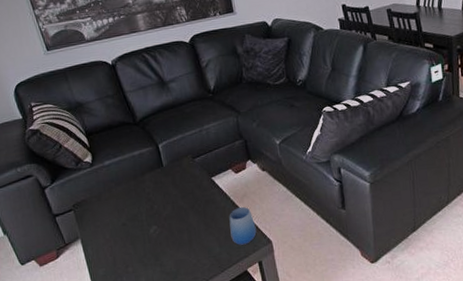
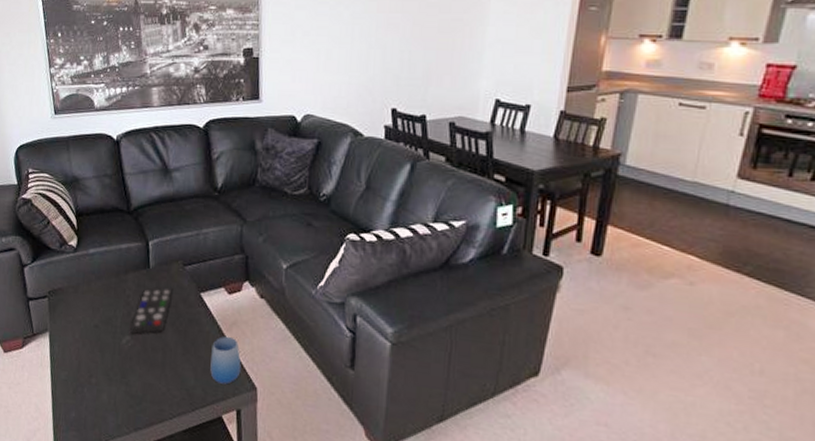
remote control: none [155,178,187,224] -> present [130,286,173,335]

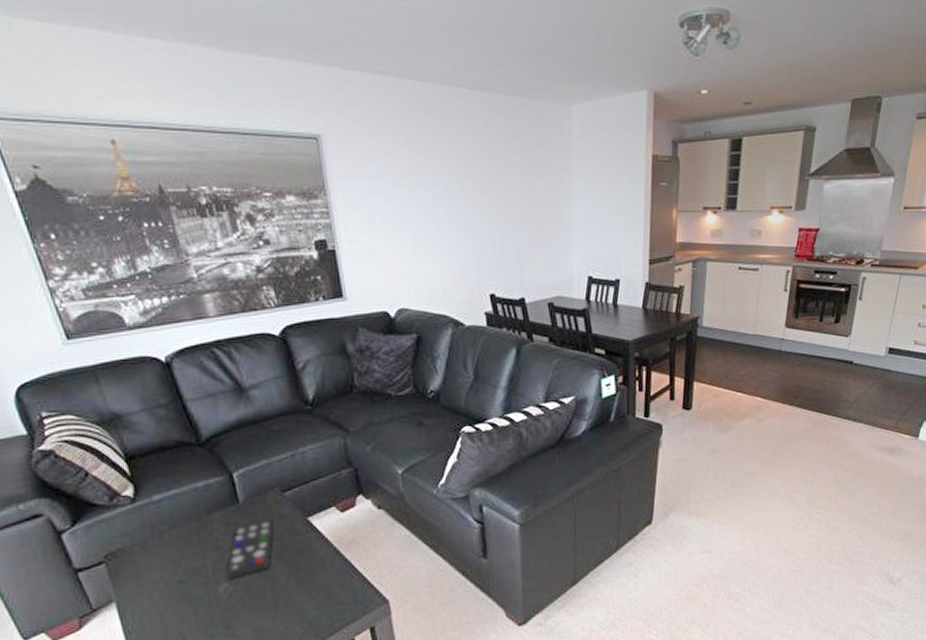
cup: present [210,336,242,385] -> none [331,555,368,607]

